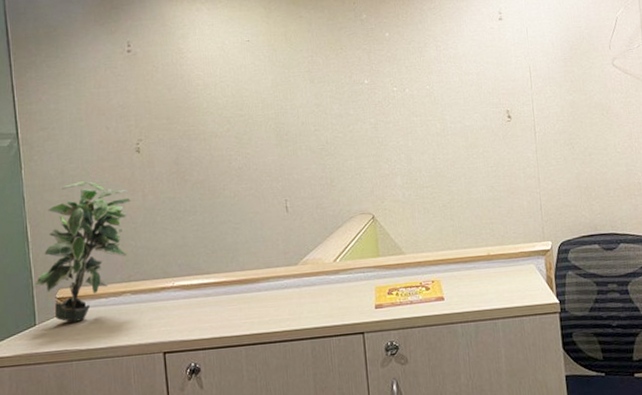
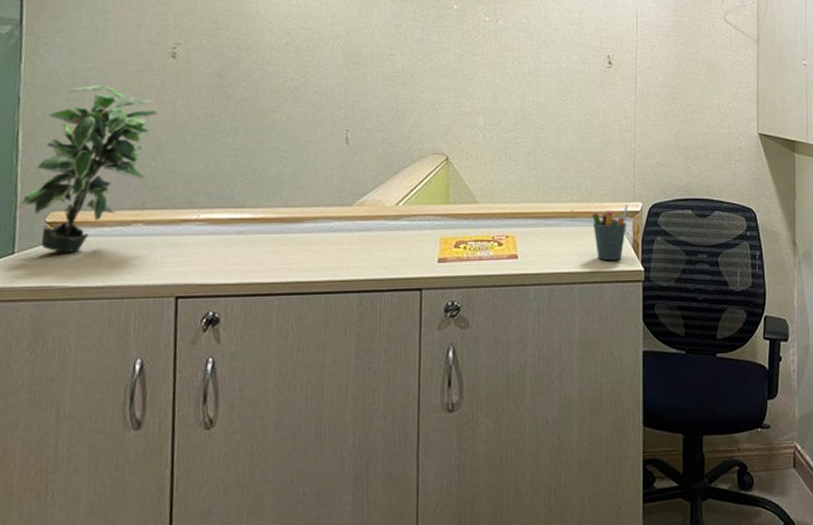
pen holder: none [506,244,540,297] -> present [591,204,629,261]

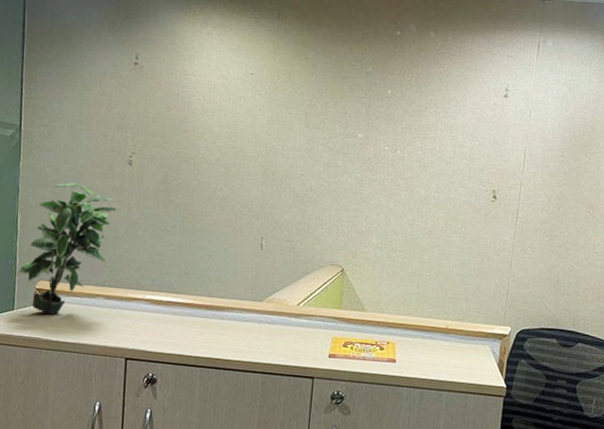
pen holder: present [591,204,629,261] -> none [463,327,499,376]

